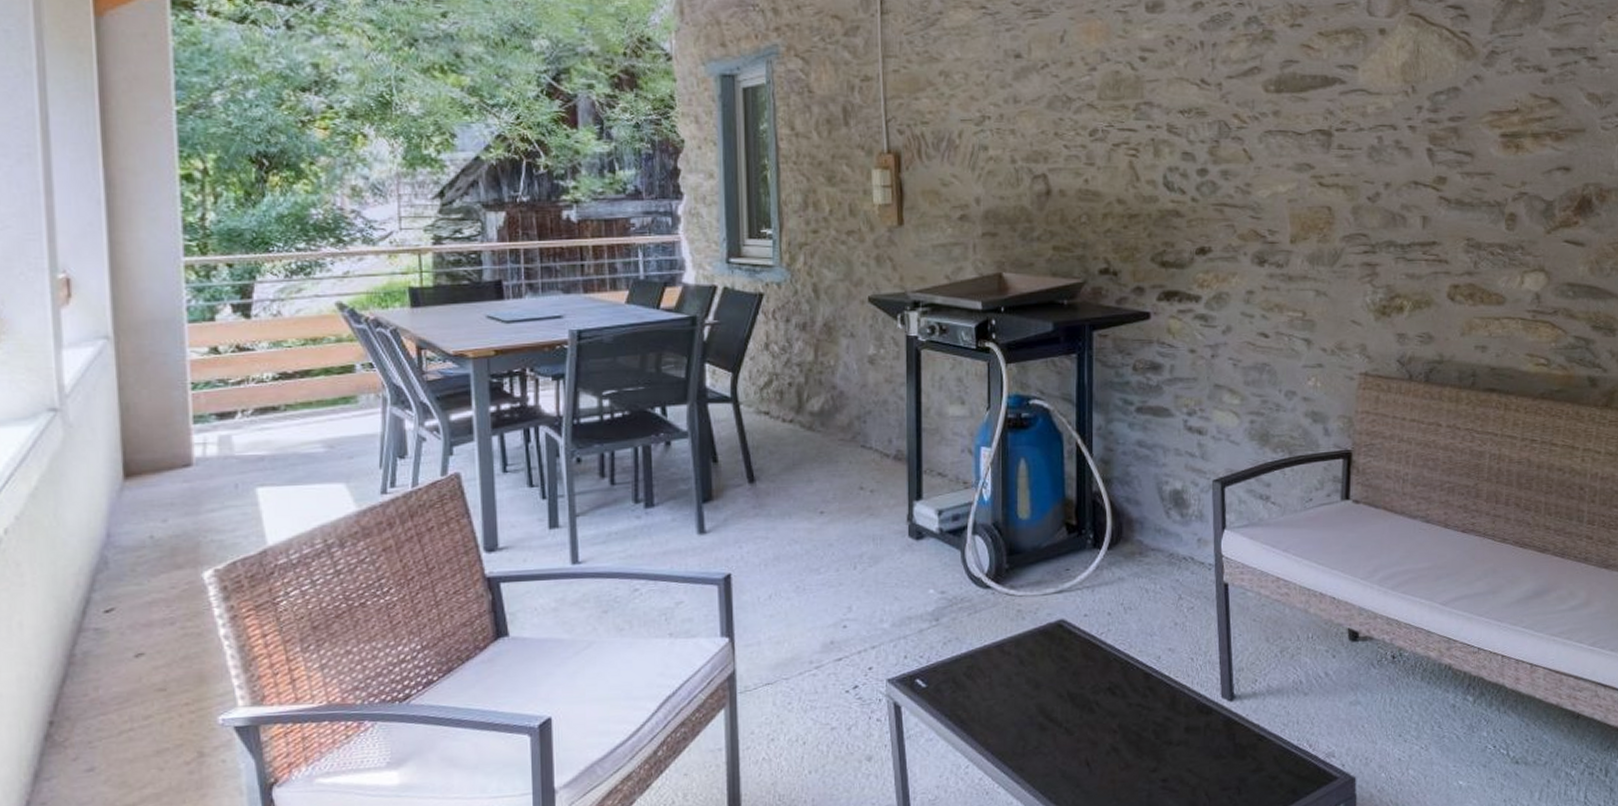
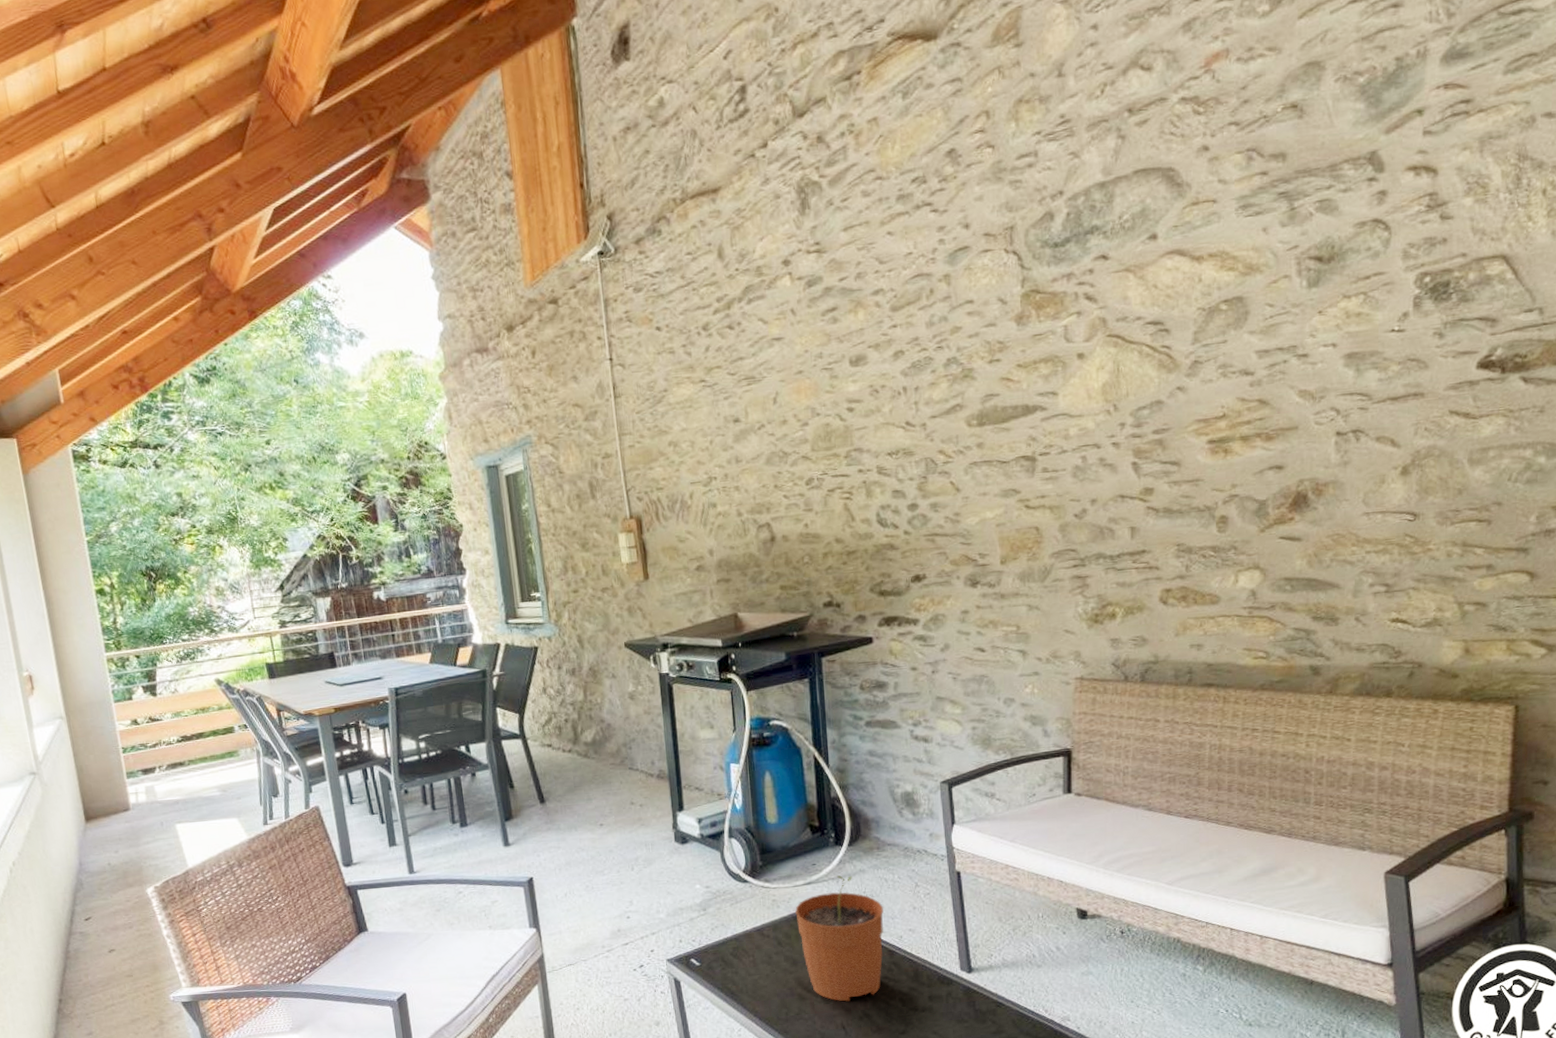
plant pot: none [1042,583,1143,733] -> present [795,875,884,1002]

